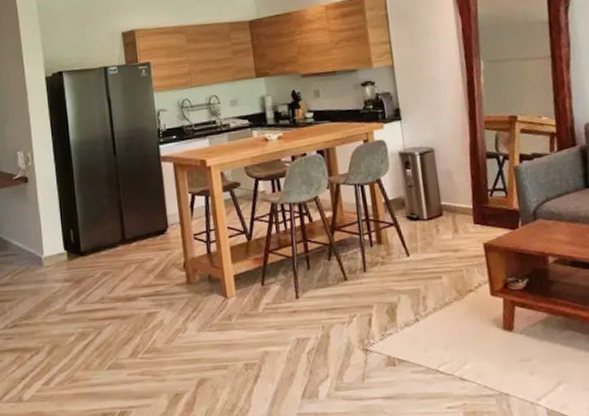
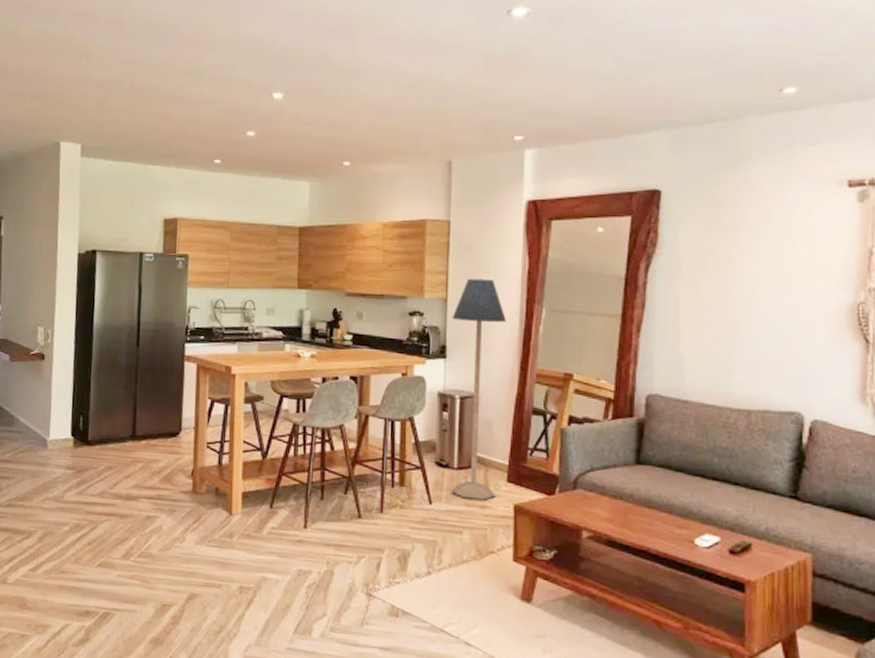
floor lamp: none [400,41,466,246] -> present [451,278,506,500]

